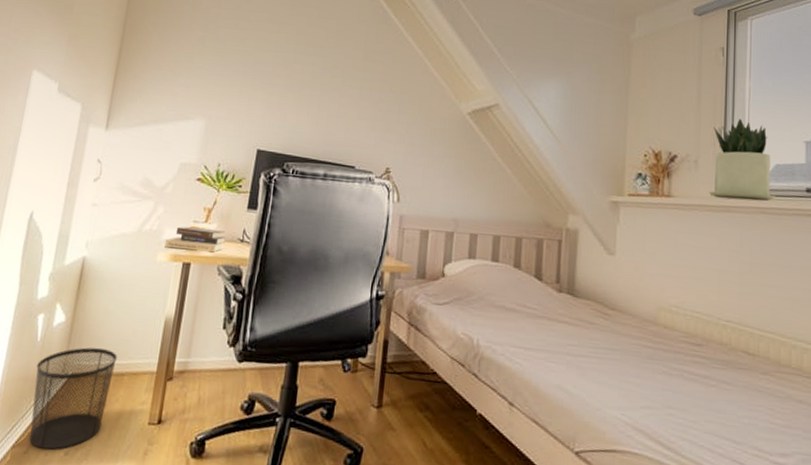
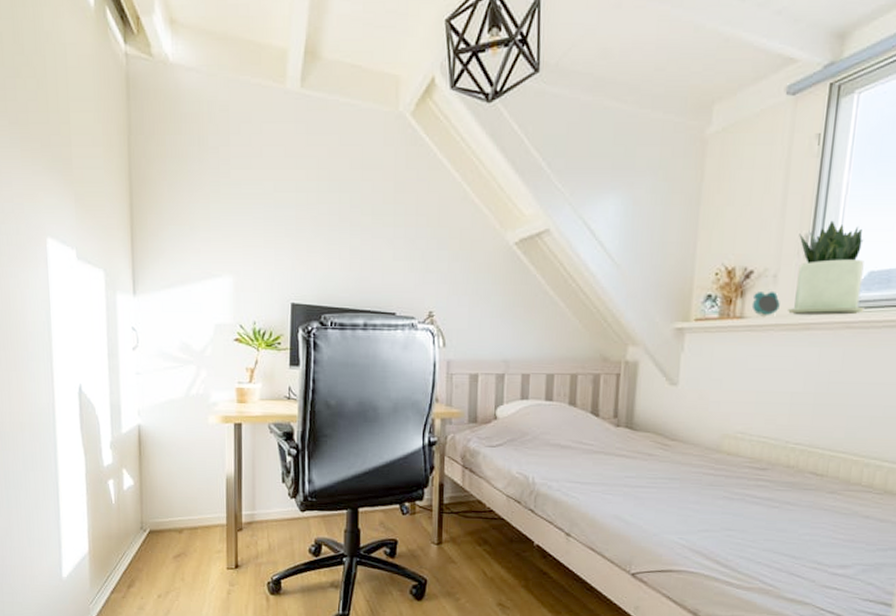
waste bin: present [29,347,117,450] -> none [117,506,188,594]
books: present [164,226,226,253] -> none [213,388,272,412]
alarm clock: none [677,171,702,199] -> present [751,287,780,318]

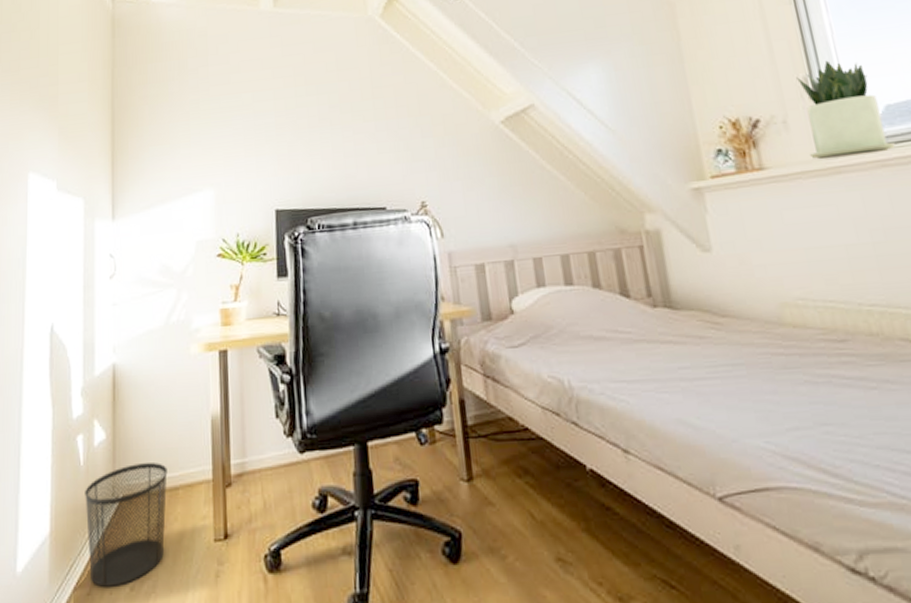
waste bin: none [117,506,188,594] -> present [85,463,168,587]
alarm clock: present [751,287,780,318] -> none [767,134,801,167]

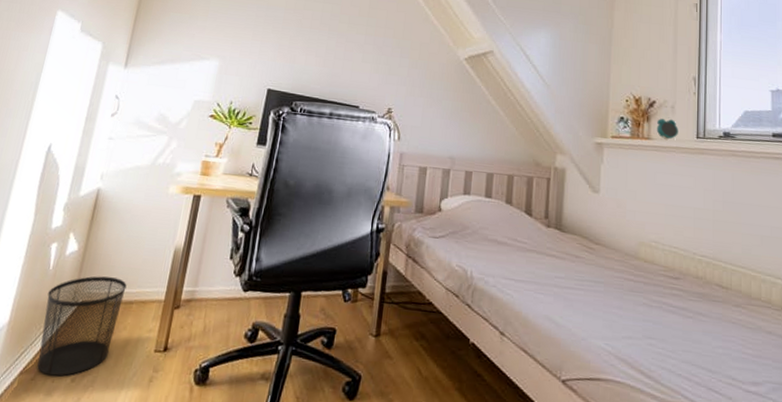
alarm clock: none [767,134,801,167] -> present [656,115,678,142]
planter: present [796,60,897,160] -> none [684,68,746,145]

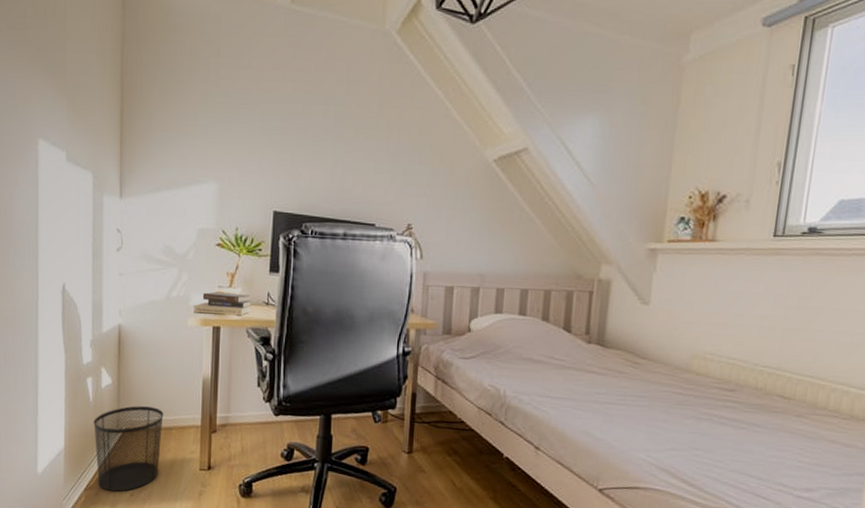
books: none [176,160,235,186] -> present [193,291,251,316]
alarm clock: present [656,115,678,142] -> none [723,212,752,242]

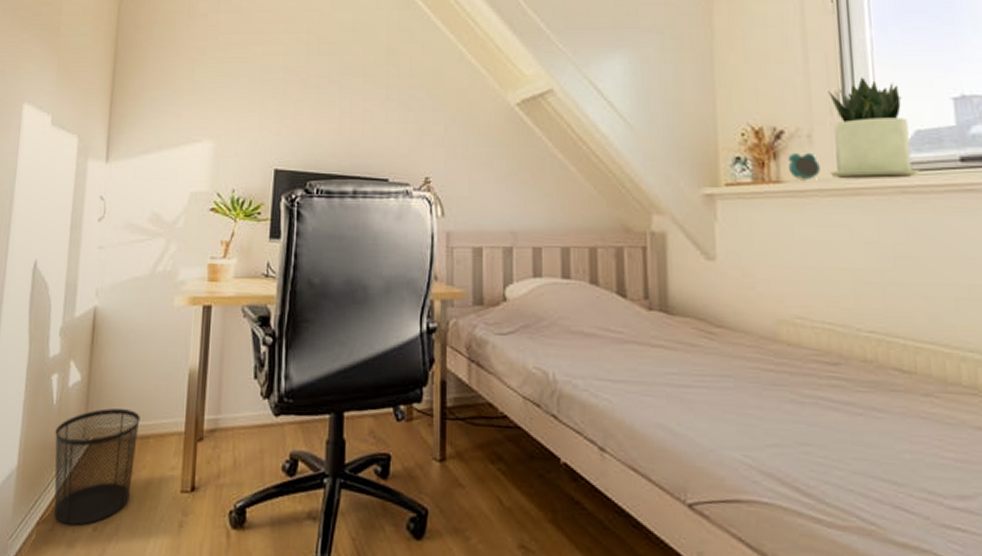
books: present [193,291,251,316] -> none [181,264,248,292]
alarm clock: none [723,212,752,242] -> present [787,149,820,182]
planter: none [758,149,836,243] -> present [828,77,921,180]

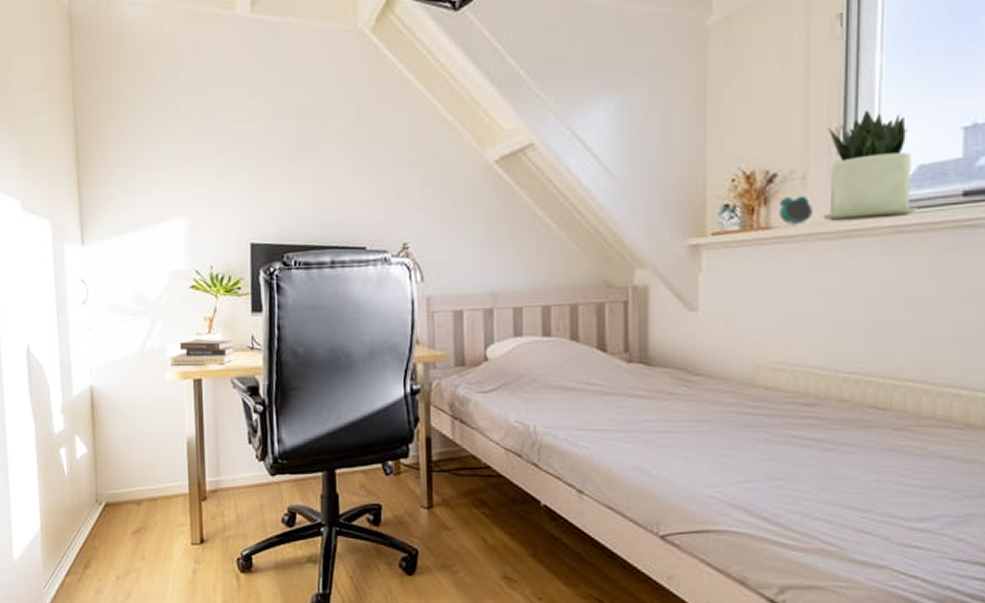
waste bin: present [54,408,140,526] -> none [70,476,147,575]
books: none [181,264,248,292] -> present [170,339,234,366]

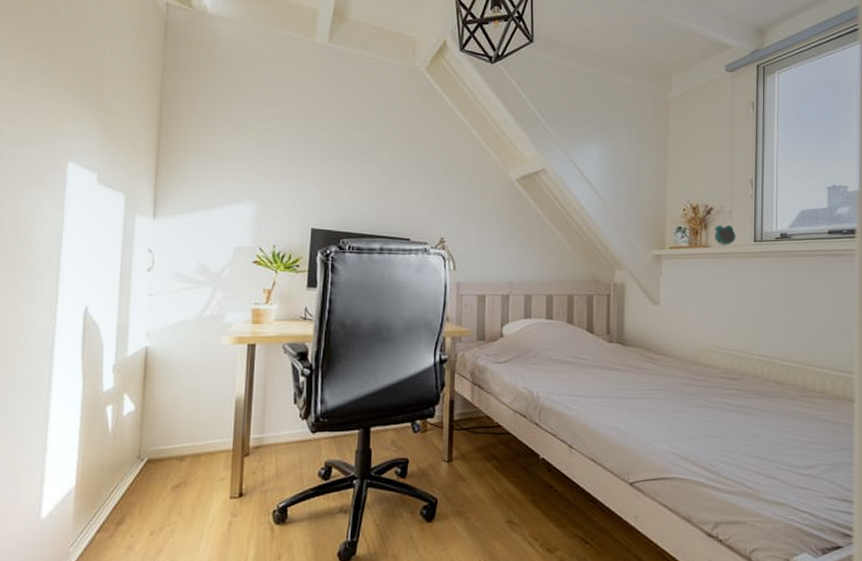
books: present [170,339,234,366] -> none [227,308,288,332]
planter: present [821,110,919,222] -> none [742,169,802,246]

